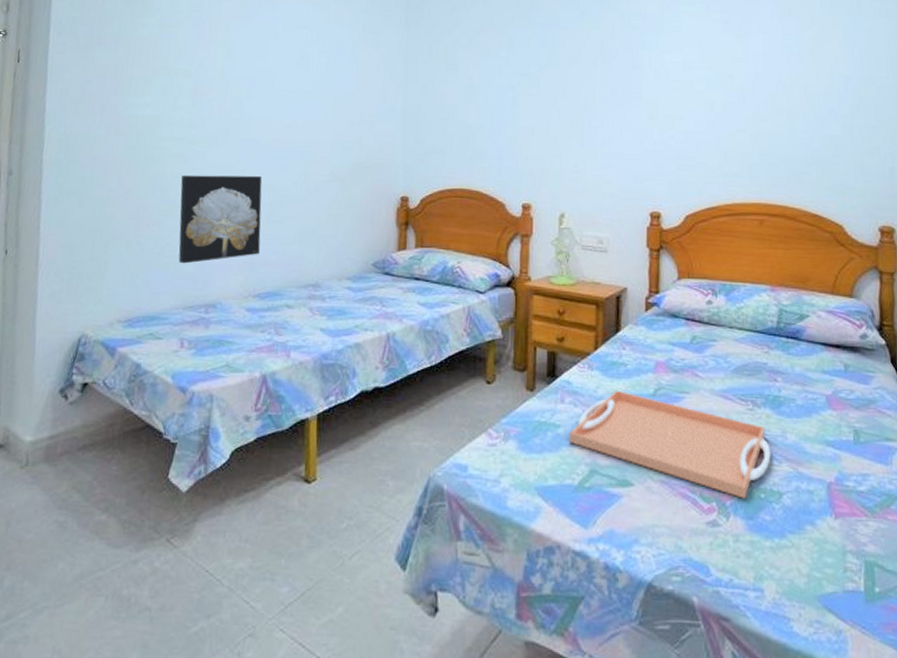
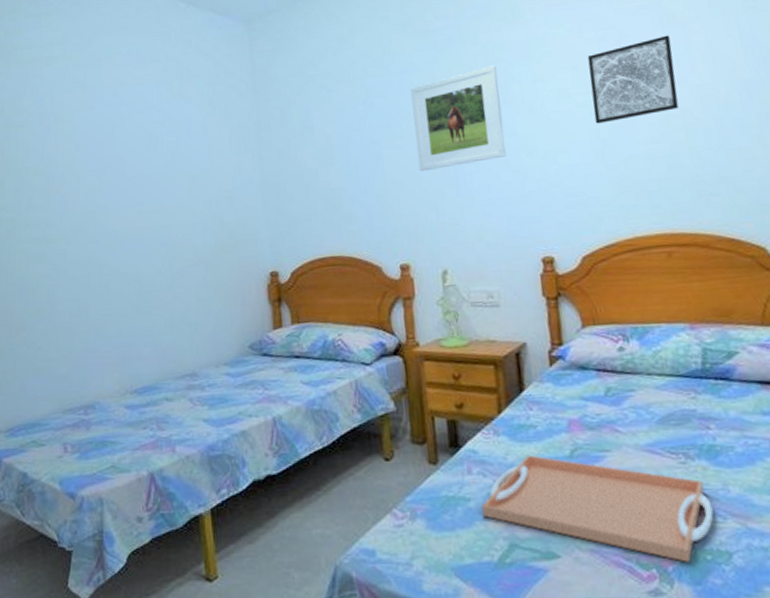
wall art: present [178,174,262,264] -> none [45,267,132,367]
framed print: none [550,32,631,121] -> present [410,65,506,172]
wall art: none [711,26,785,98] -> present [587,35,679,124]

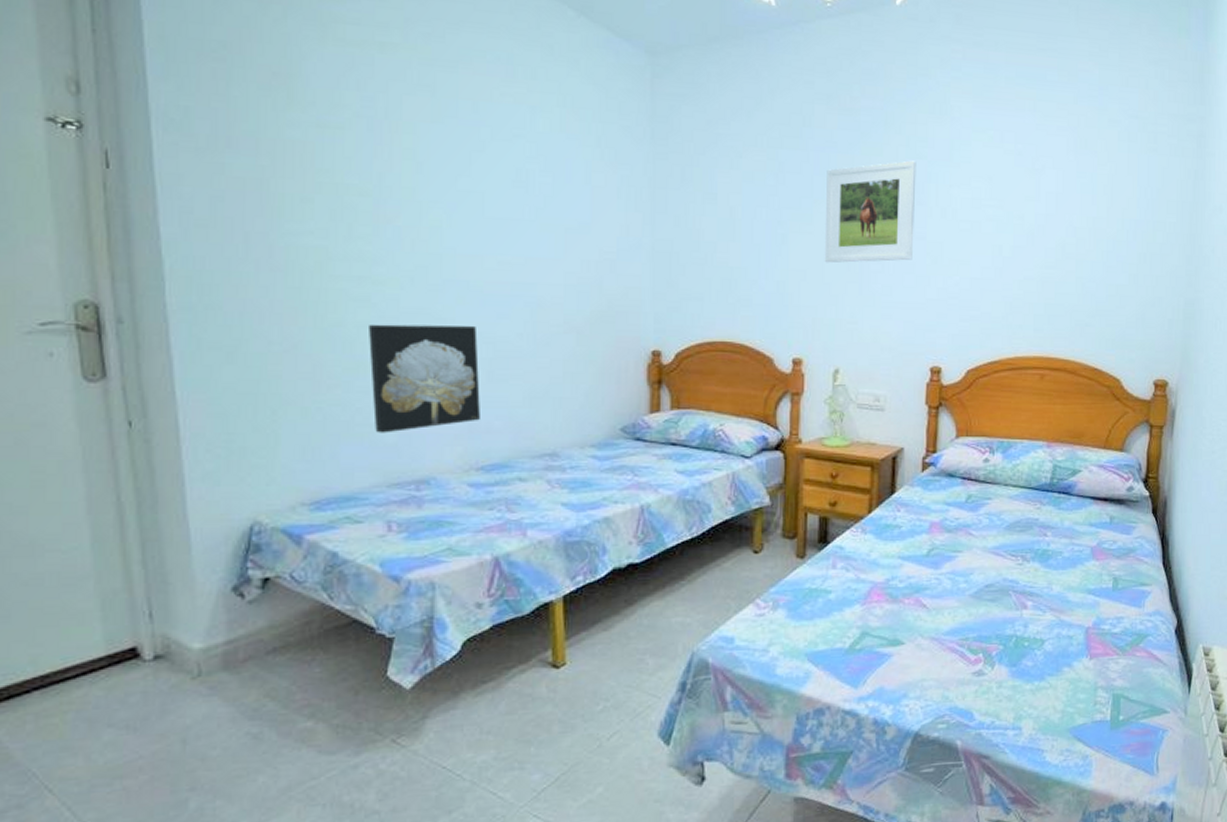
wall art: none [45,267,132,367] -> present [369,324,480,433]
serving tray: present [481,454,714,563] -> none [840,552,1036,648]
wall art: present [587,35,679,124] -> none [1000,161,1079,241]

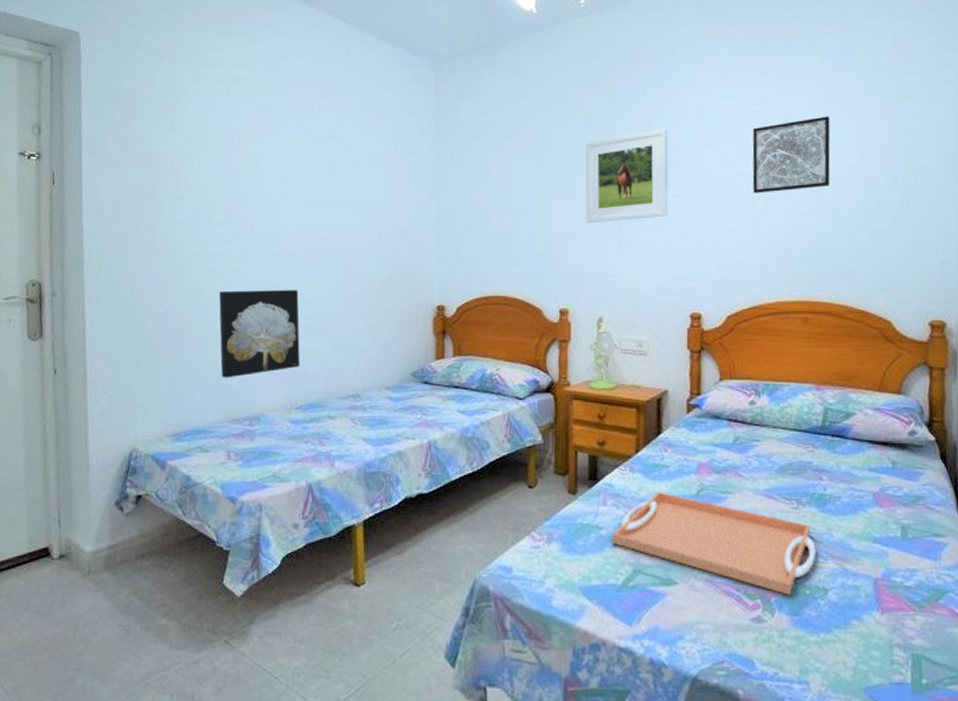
serving tray: none [840,552,1036,648] -> present [612,491,816,595]
wall art: none [1000,161,1079,241] -> present [752,116,831,194]

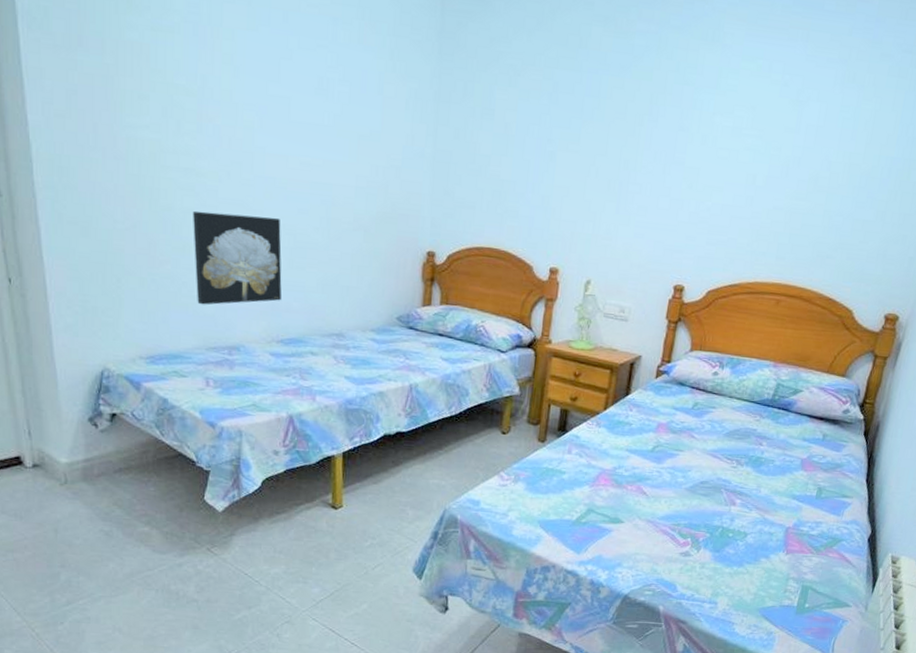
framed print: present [585,128,669,224] -> none [587,86,684,184]
serving tray: present [612,491,816,595] -> none [571,445,745,537]
wall art: present [752,116,831,194] -> none [755,95,845,172]

